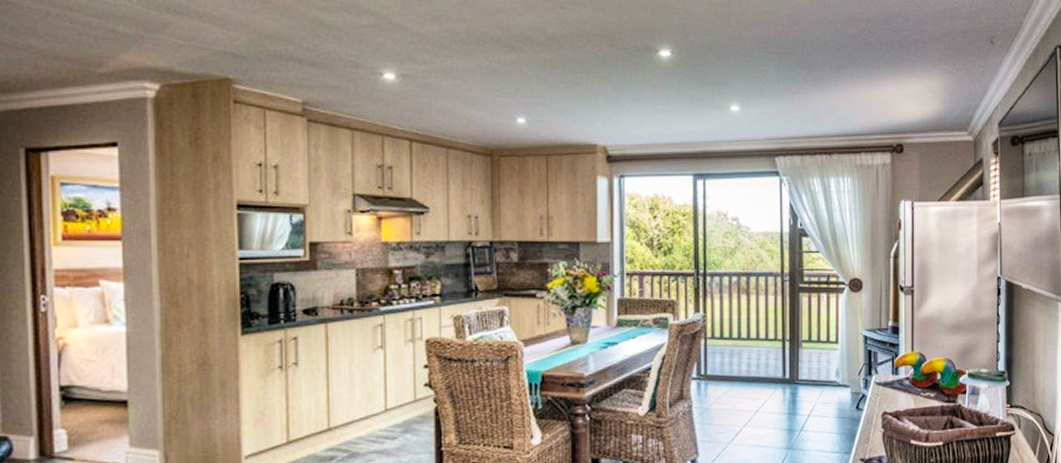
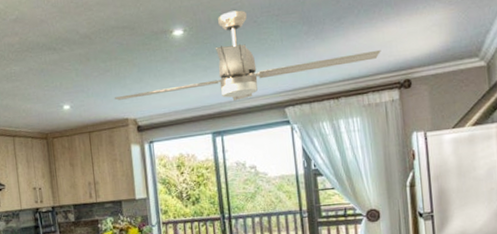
electric fan: none [583,39,877,141] -> present [115,10,381,101]

